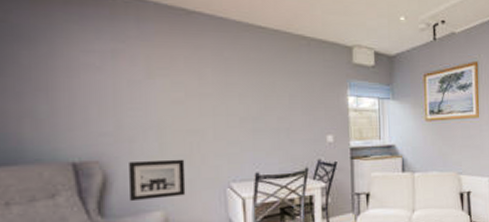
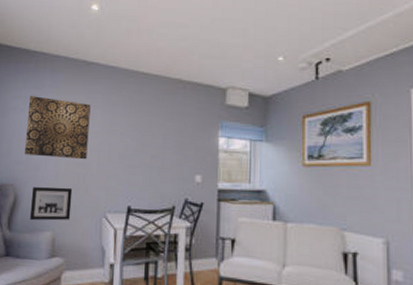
wall art: none [109,50,199,126] -> present [25,96,91,160]

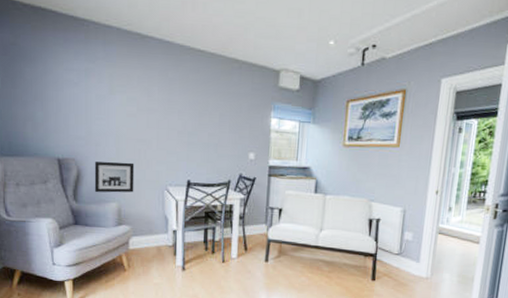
wall art: present [25,96,91,160] -> none [83,69,147,136]

